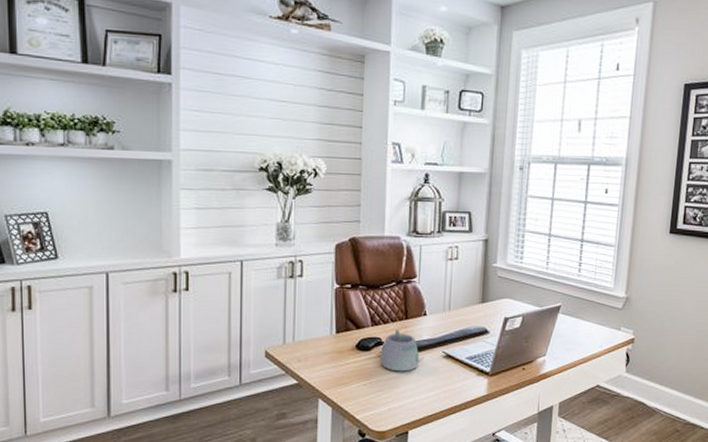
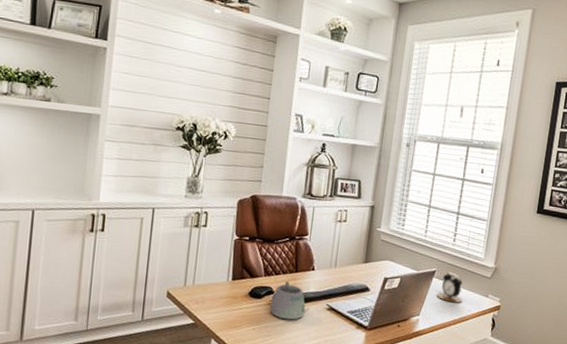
alarm clock: none [563,306,592,339] -> present [436,272,462,303]

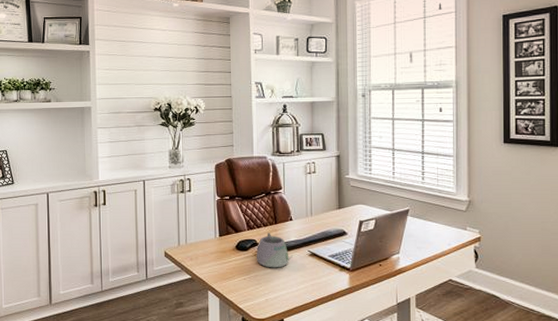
alarm clock: present [436,272,462,303] -> none [413,209,440,238]

